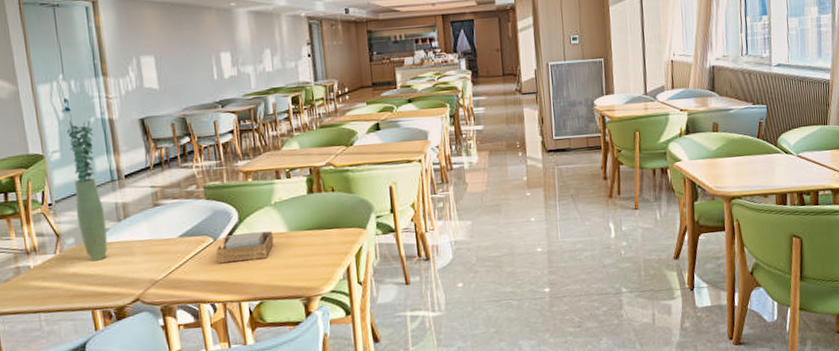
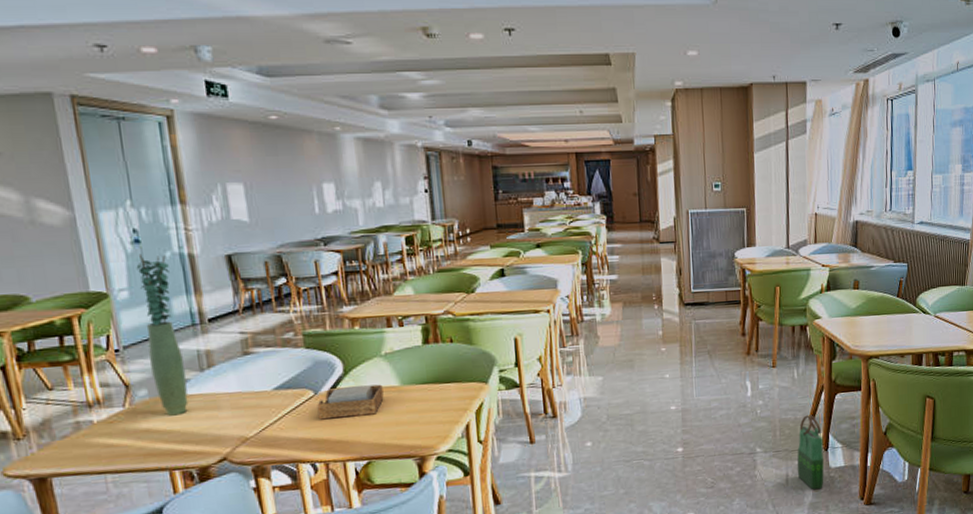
tote bag: none [662,255,691,330] -> present [797,415,824,490]

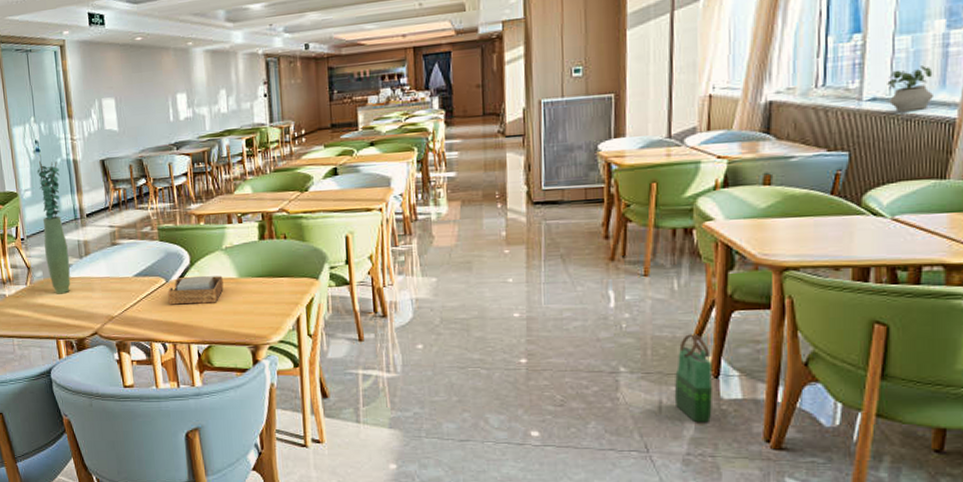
potted plant: none [929,199,957,234] -> present [887,65,935,113]

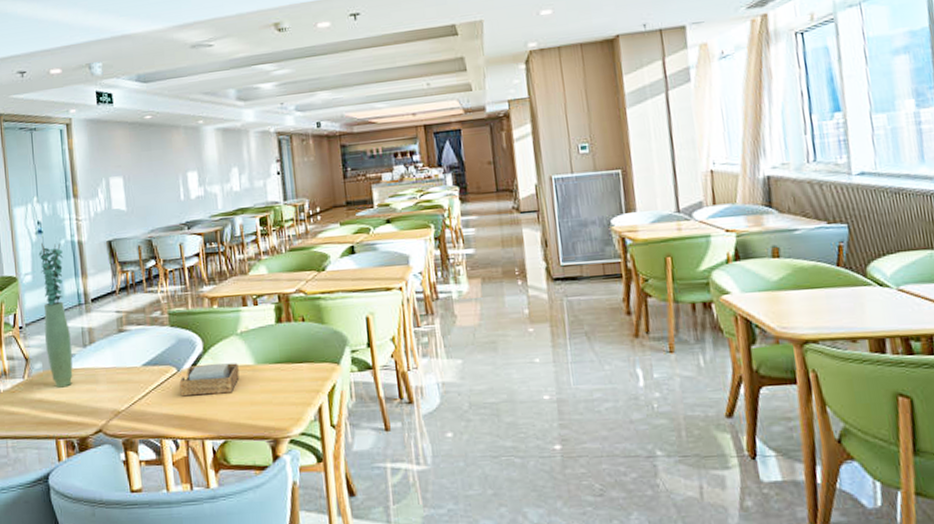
tote bag: present [674,334,713,423] -> none [712,412,755,510]
potted plant: present [887,65,935,113] -> none [872,142,917,186]

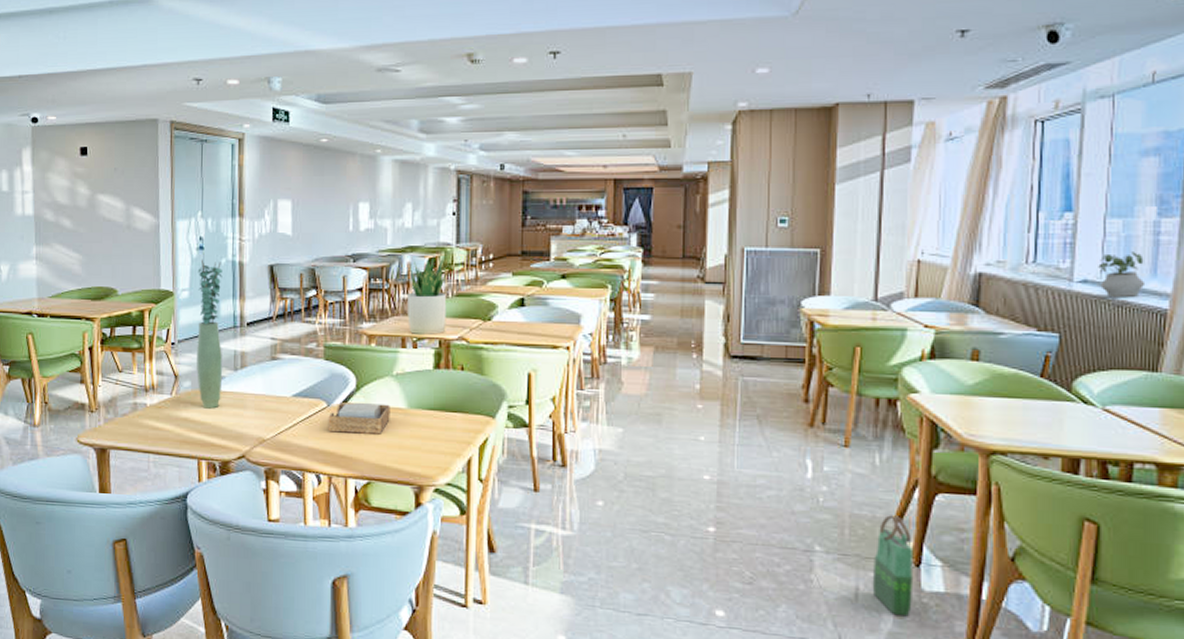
planter: none [241,214,283,292] -> present [407,256,447,335]
tote bag: none [712,412,755,510] -> present [872,515,914,617]
potted plant: none [872,142,917,186] -> present [1098,252,1146,298]

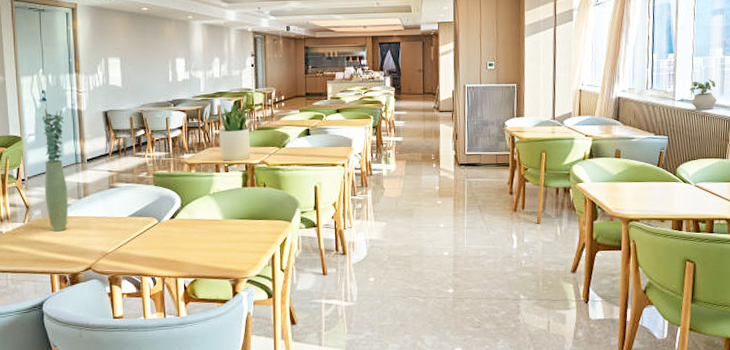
napkin holder: present [328,402,390,435] -> none [159,217,210,243]
tote bag: present [872,515,914,617] -> none [558,269,585,339]

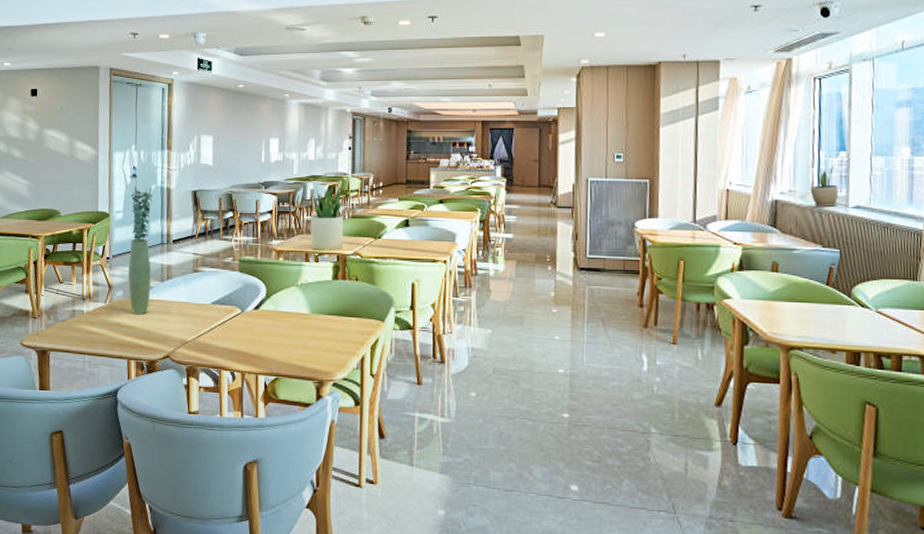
potted plant: none [645,65,668,102] -> present [810,164,839,208]
potted plant: present [690,79,718,111] -> none [867,183,905,221]

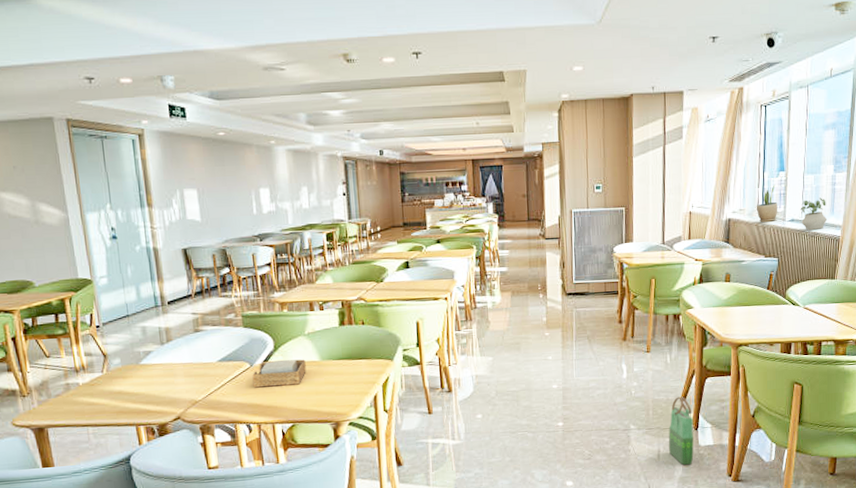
vase: present [128,185,152,315] -> none [113,247,152,381]
napkin holder: none [242,308,295,336] -> present [252,359,306,388]
planter: present [310,184,344,250] -> none [309,231,346,299]
tote bag: none [698,401,732,488] -> present [668,396,694,466]
potted plant: none [867,183,905,221] -> present [800,197,828,231]

